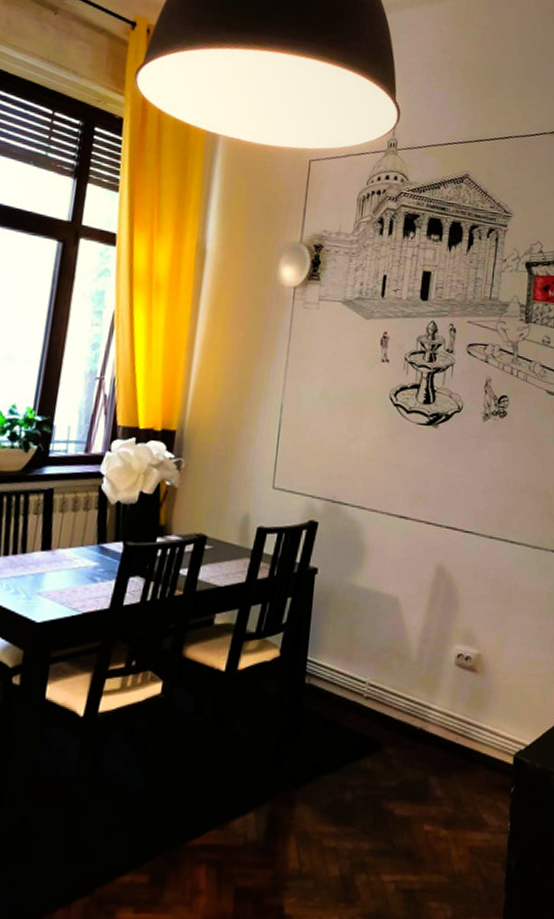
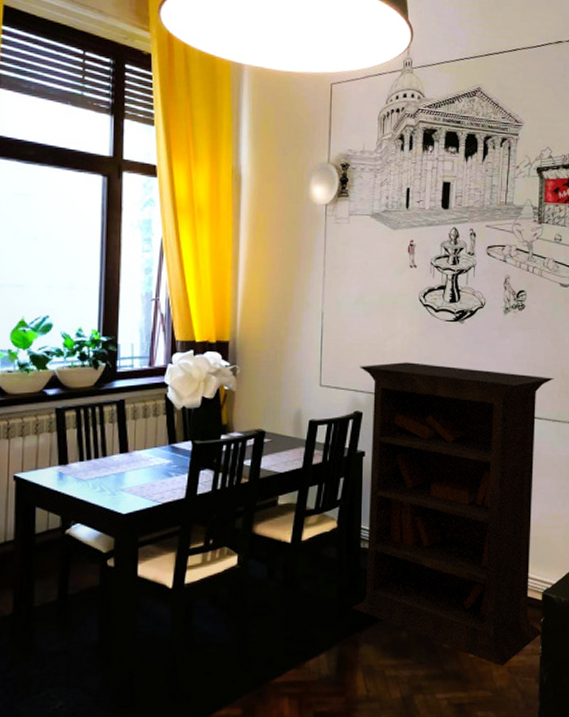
bookcase: none [289,467,537,846] -> present [352,362,554,667]

